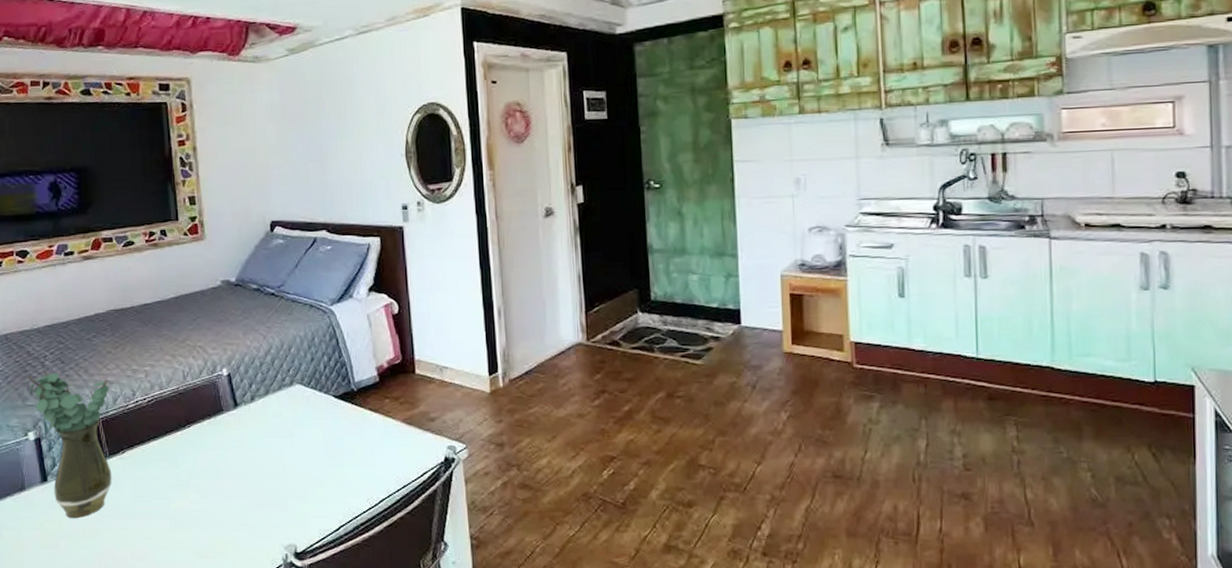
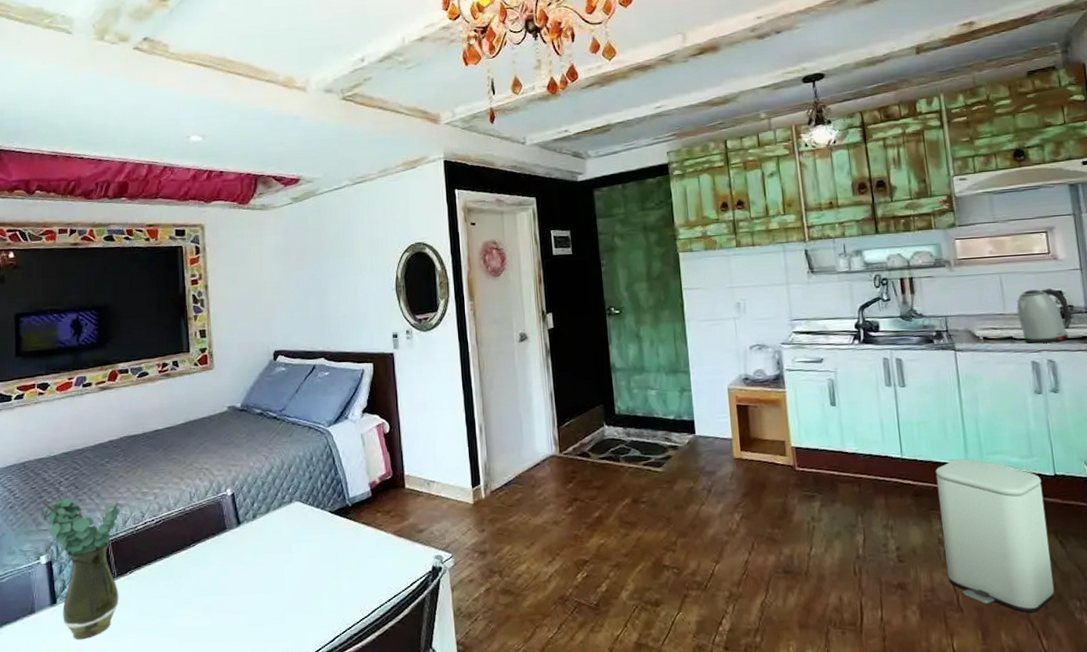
pedal bin: none [1015,359,1142,530] -> present [935,458,1055,613]
kettle: none [1128,169,1193,233] -> present [1016,289,1072,344]

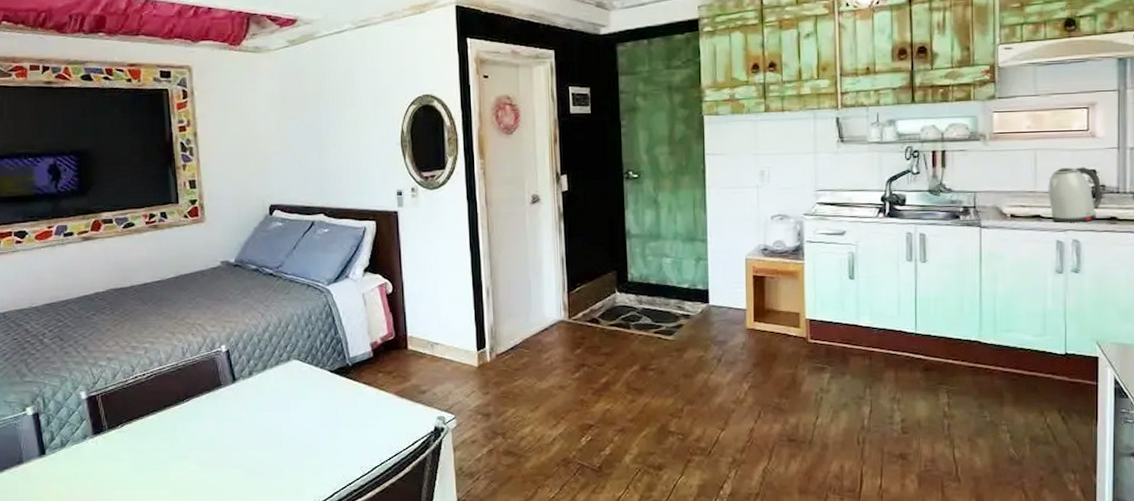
vase: present [42,495,120,639] -> none [25,347,111,489]
pedal bin: present [935,458,1055,613] -> none [948,335,1052,484]

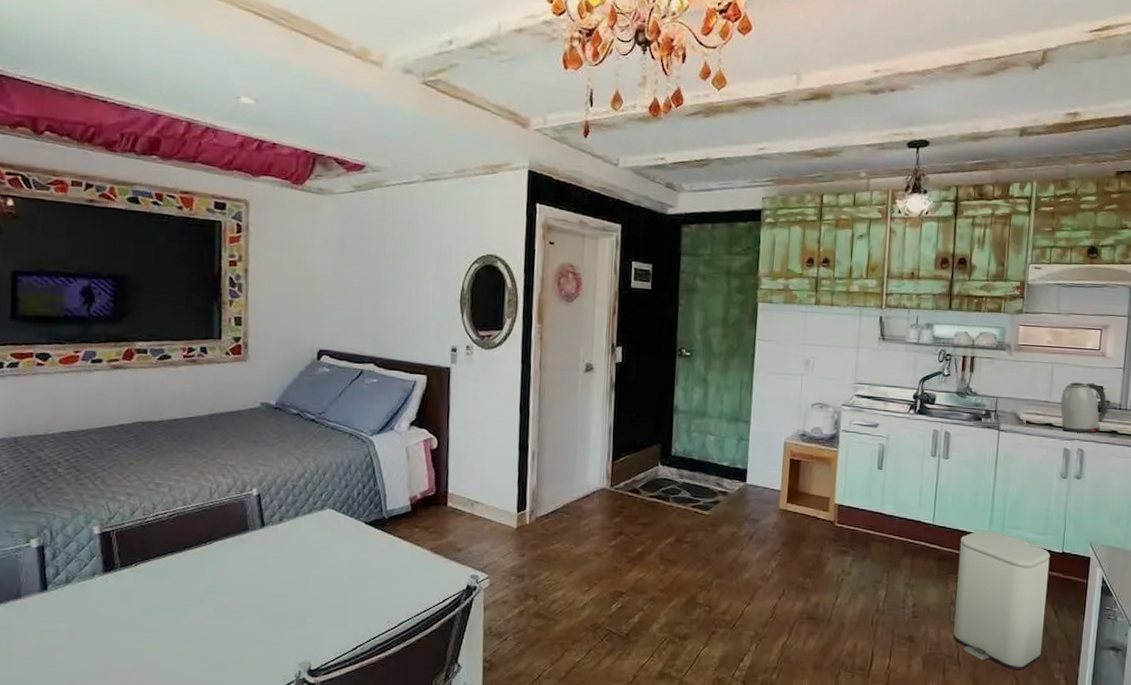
pedal bin: none [948,335,1052,484] -> present [953,529,1050,670]

